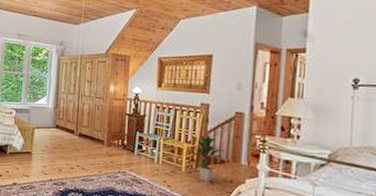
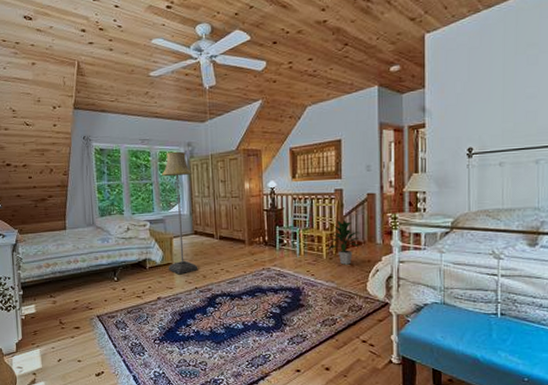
floor lamp: none [26,48,62,164] -> present [162,151,198,275]

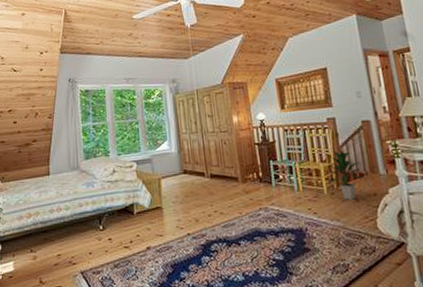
floor lamp: present [162,151,198,275] -> none [147,88,190,220]

